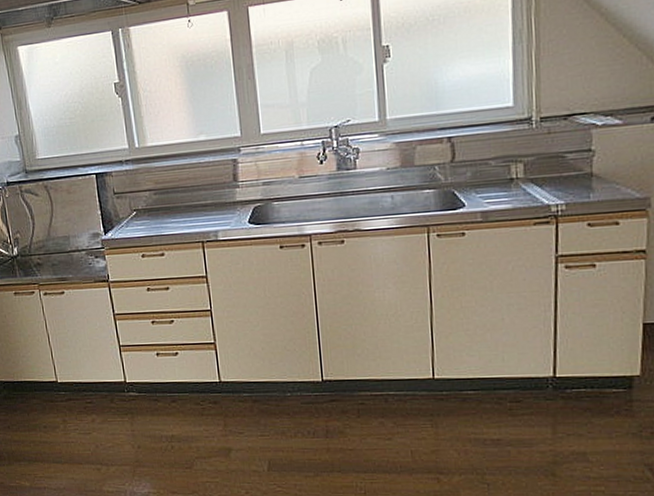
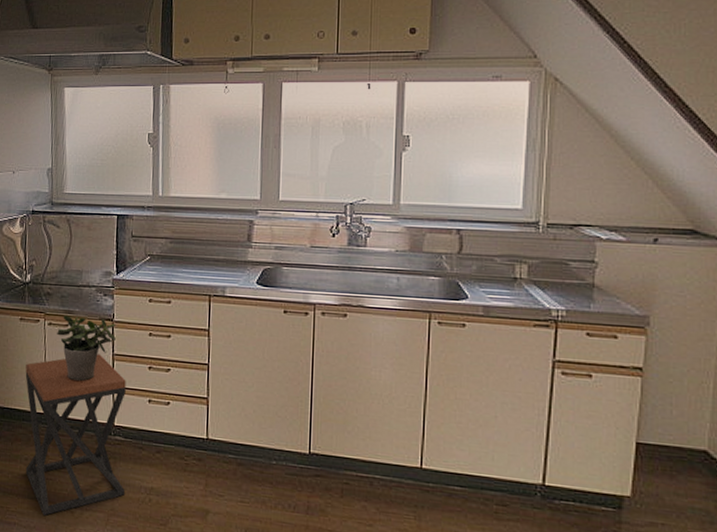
stool: none [28,316,146,476] -> present [25,354,126,516]
potted plant: none [54,280,114,346] -> present [57,315,116,382]

